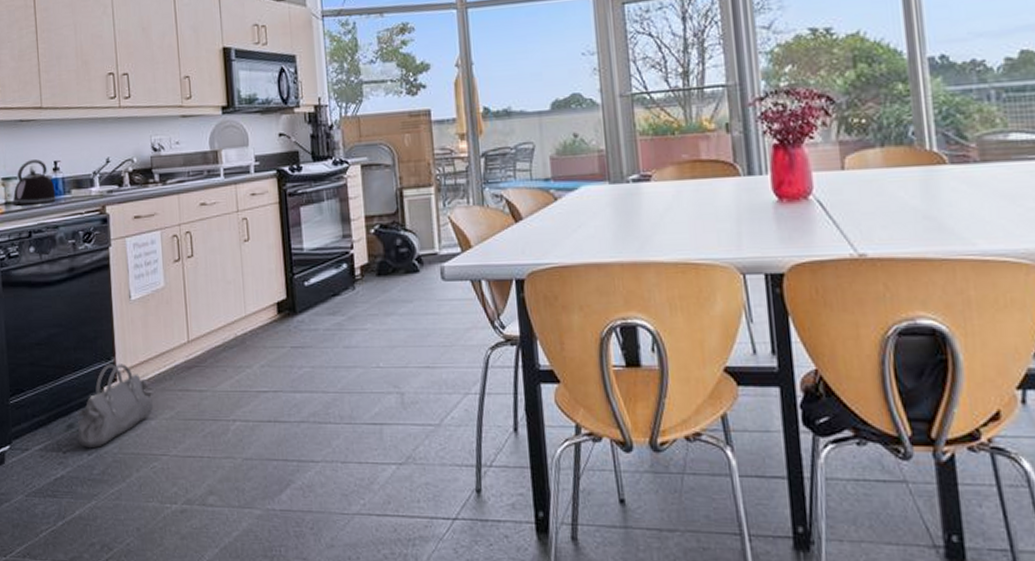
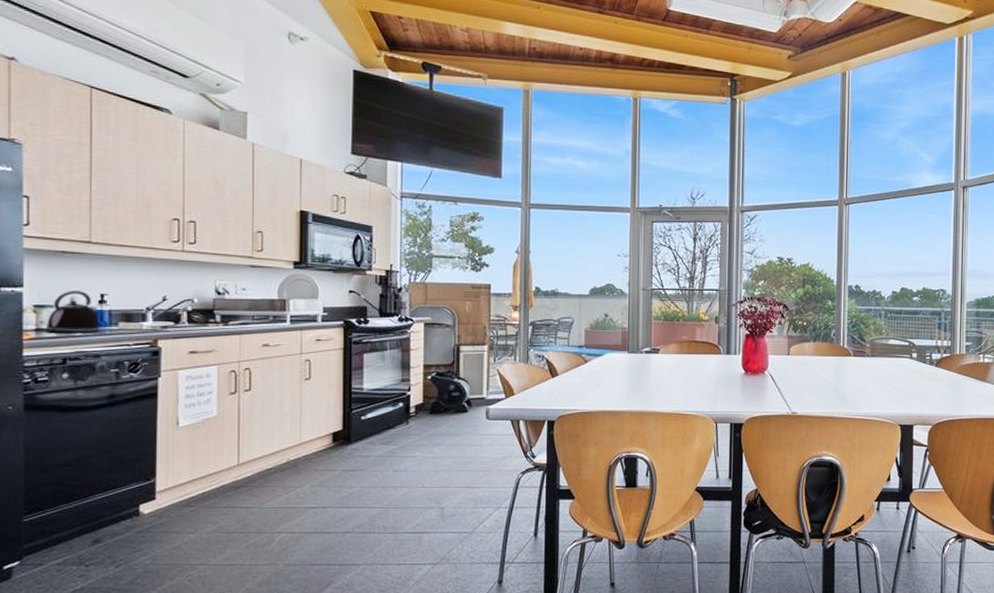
shoulder bag: present [77,364,153,448] -> none [104,484,194,560]

